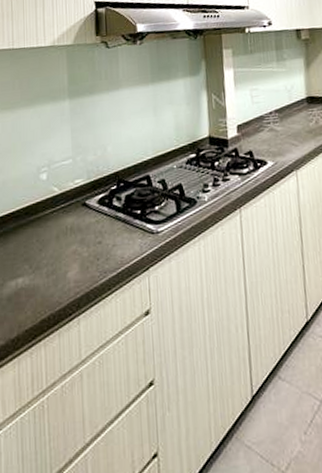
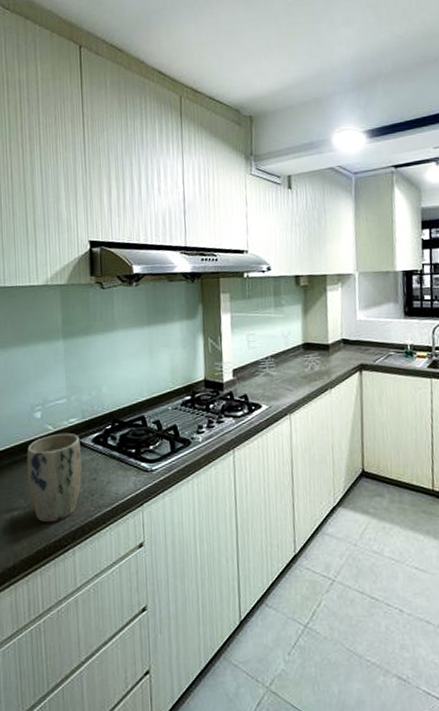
plant pot: none [32,194,87,290] -> present [26,432,82,523]

